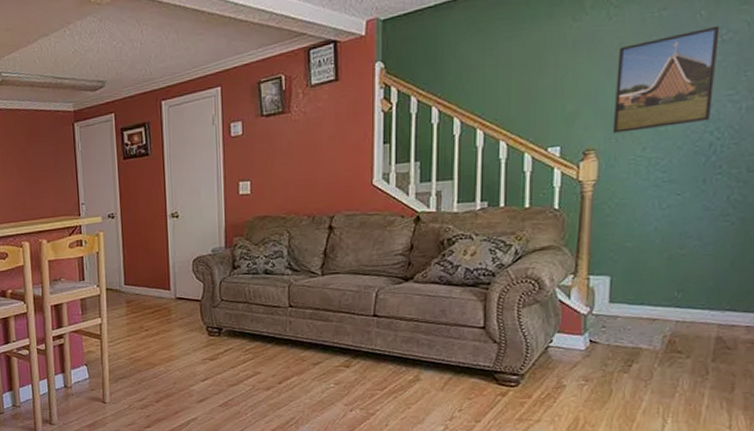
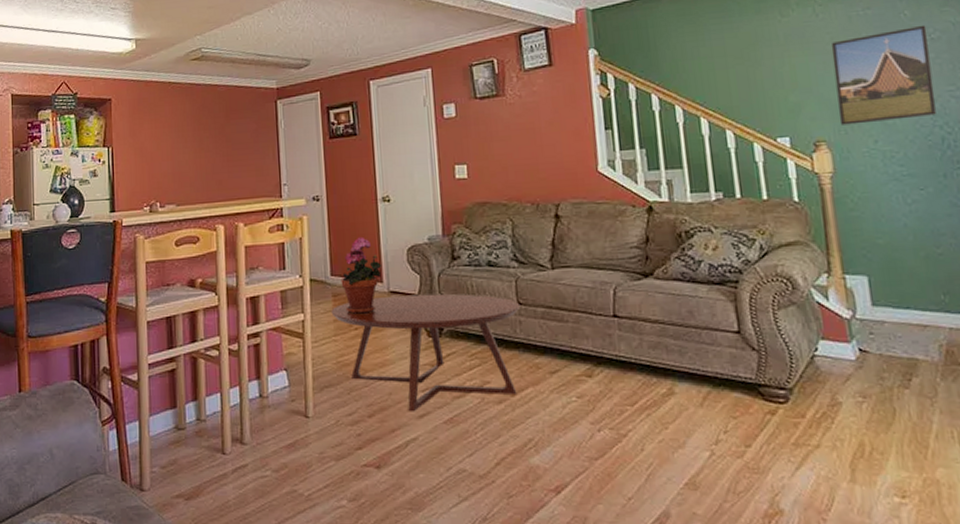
coffee table: none [125,298,292,398] -> present [331,293,521,412]
potted plant: none [133,250,170,318] -> present [341,236,382,314]

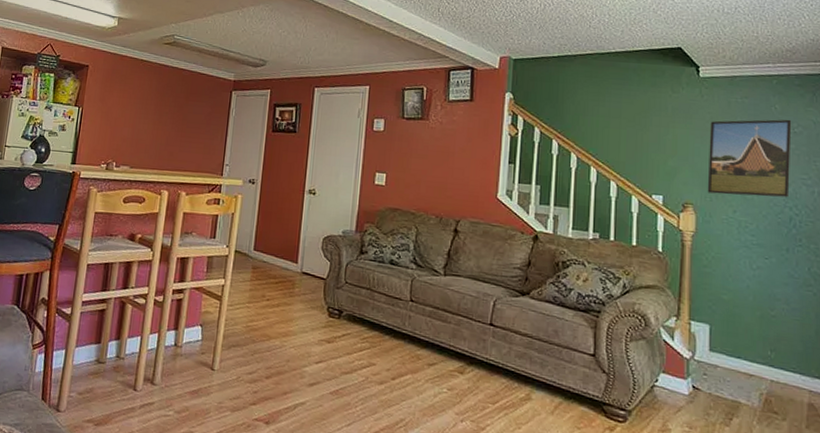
coffee table: present [331,293,521,412] -> none [248,275,412,380]
potted plant: present [341,236,382,314] -> none [261,220,299,288]

